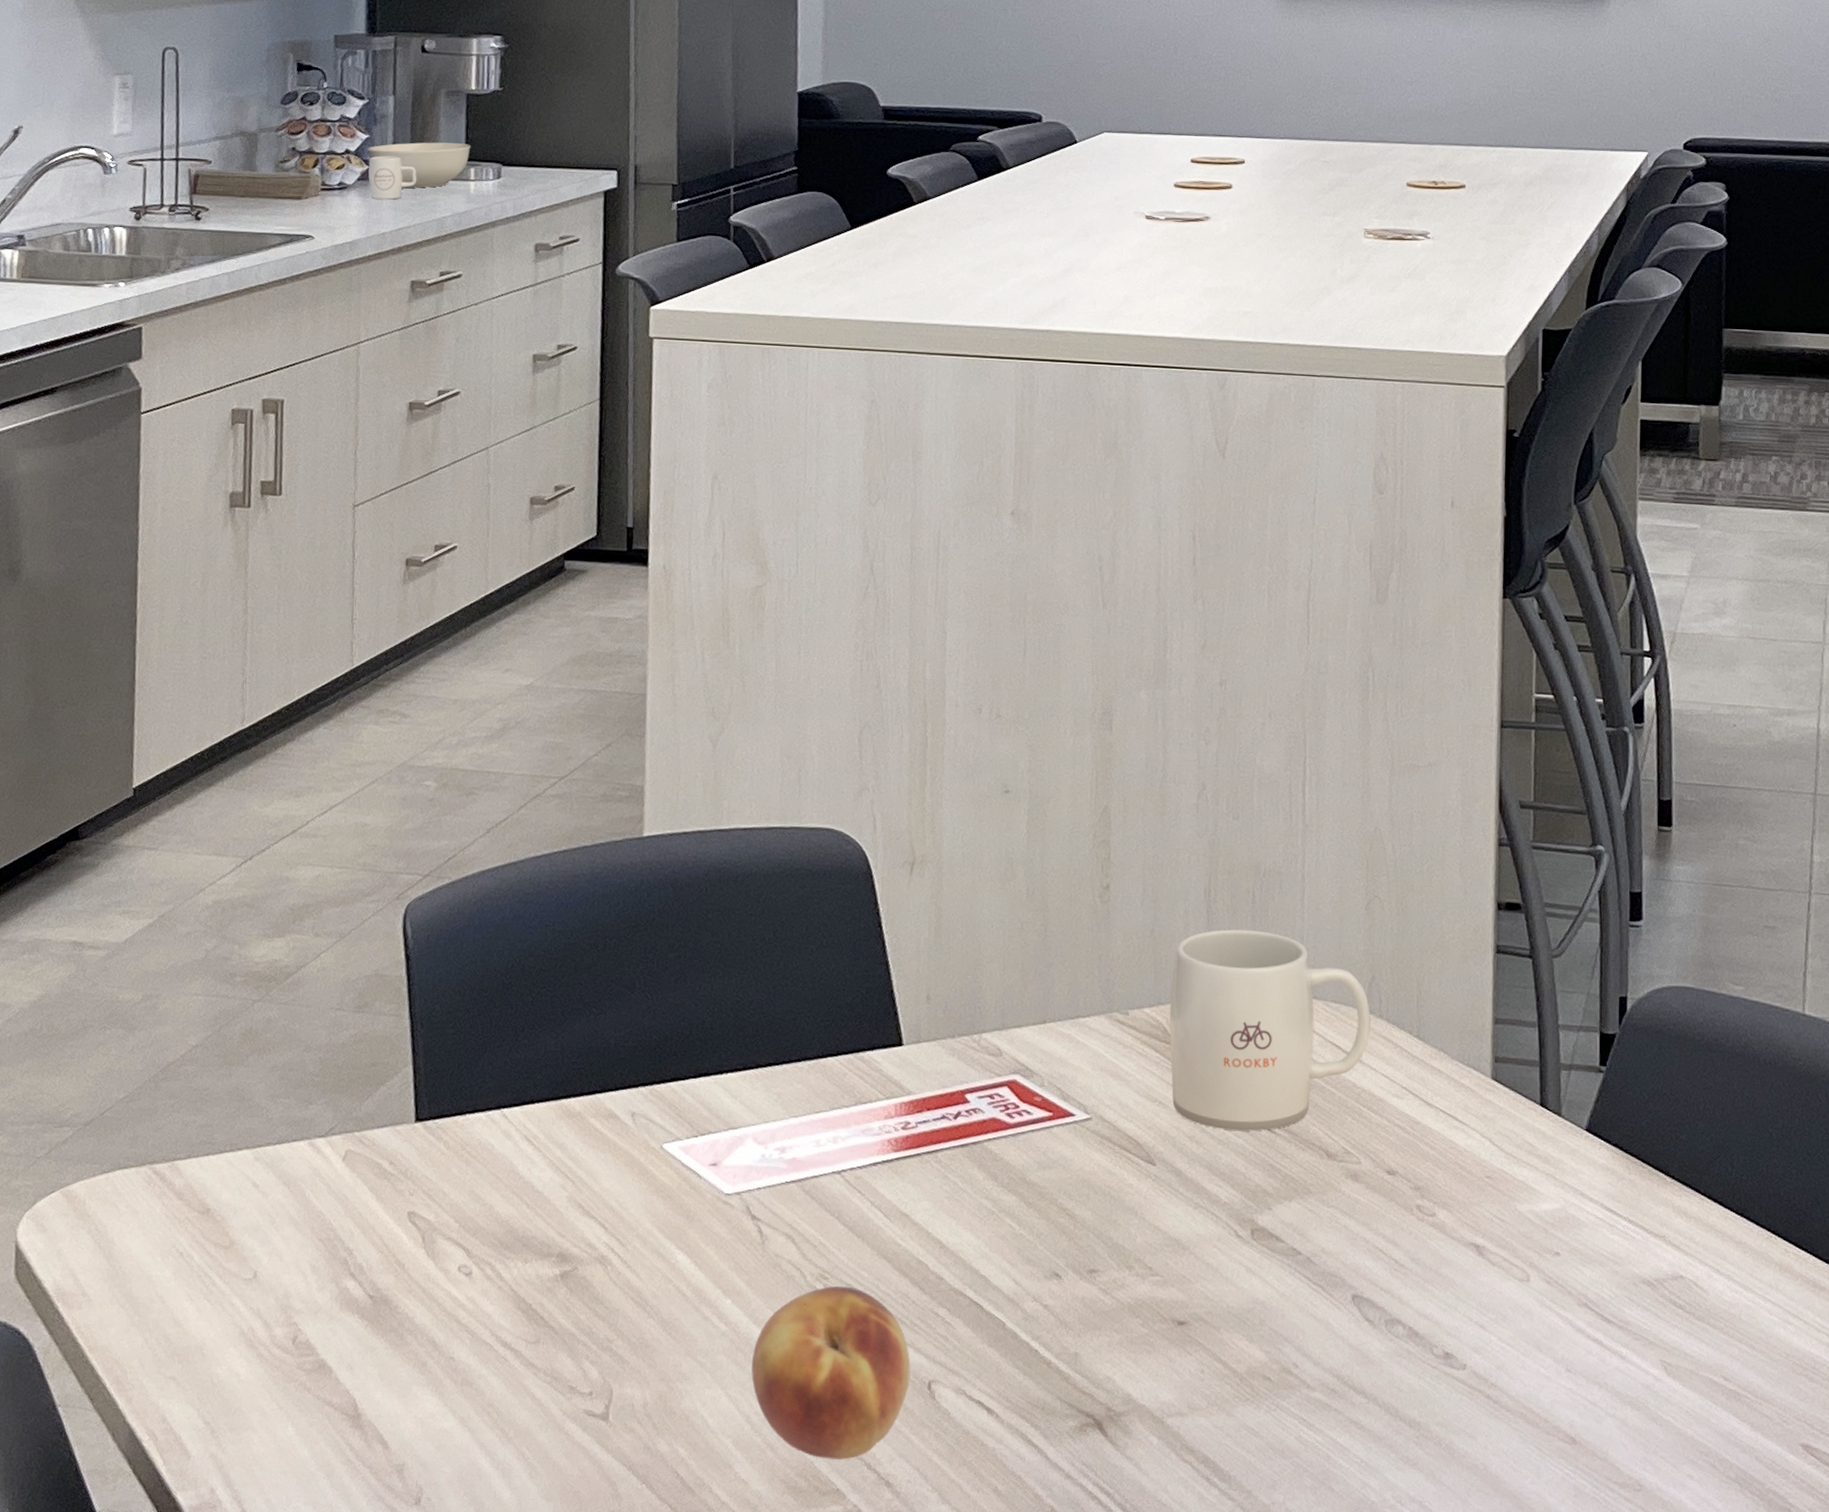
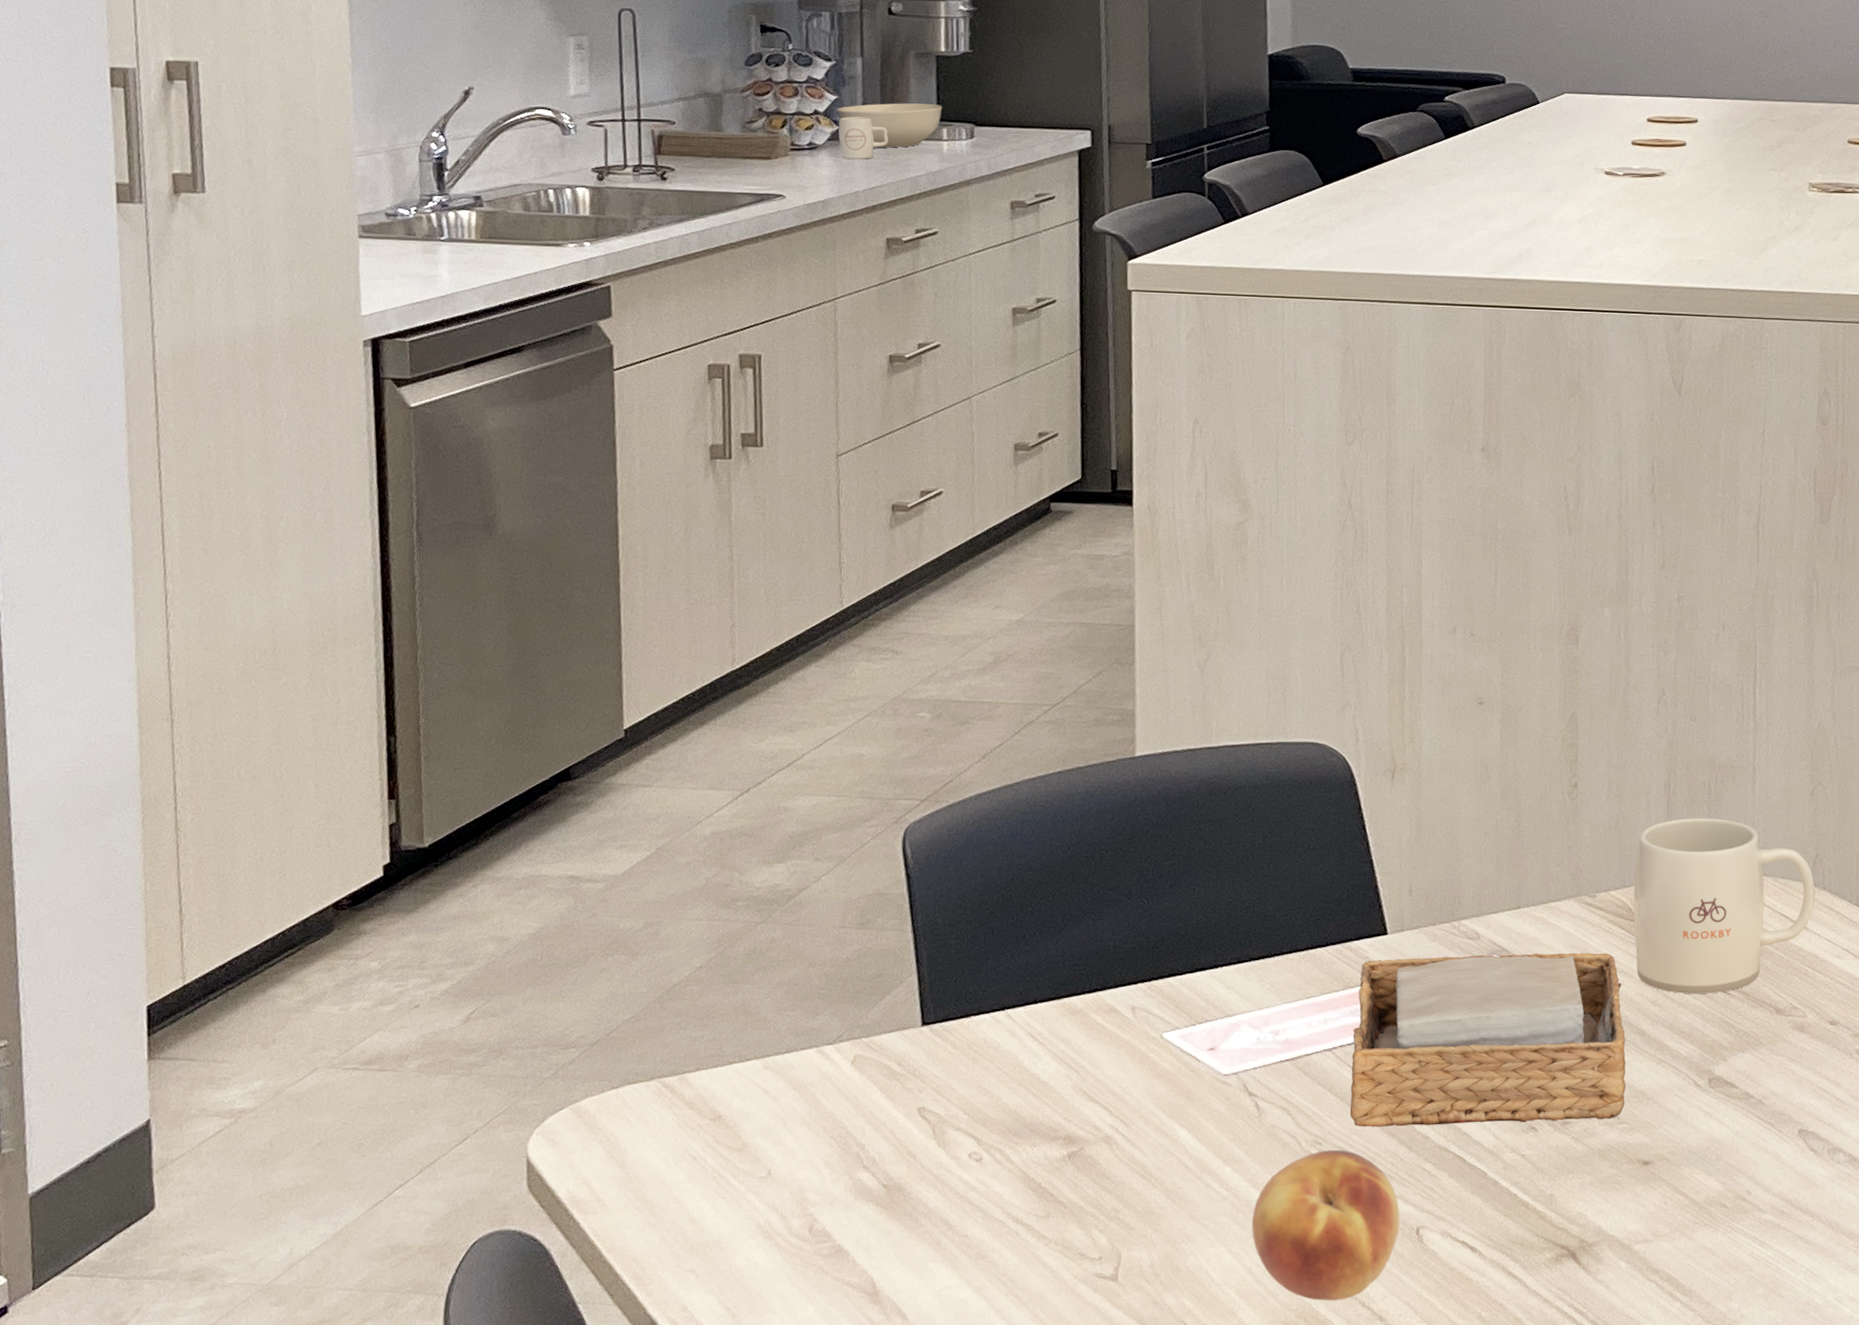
napkin holder: none [858,1073,1159,1270] -> present [1349,952,1626,1128]

